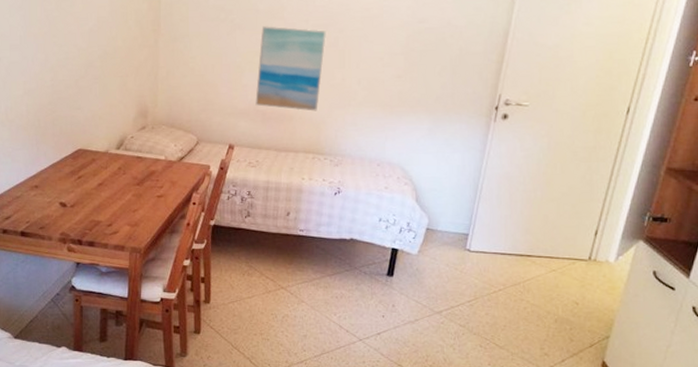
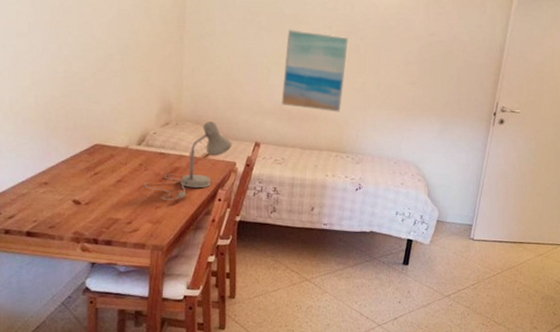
desk lamp: none [122,124,206,204] -> present [144,122,232,201]

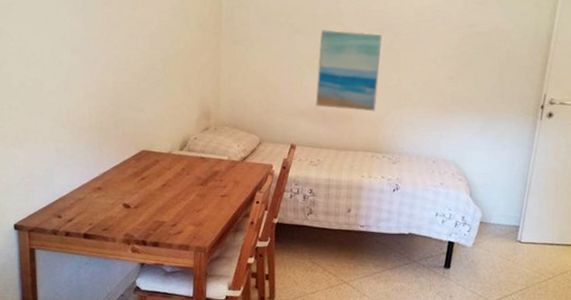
desk lamp: present [144,122,232,201] -> none [186,125,268,204]

